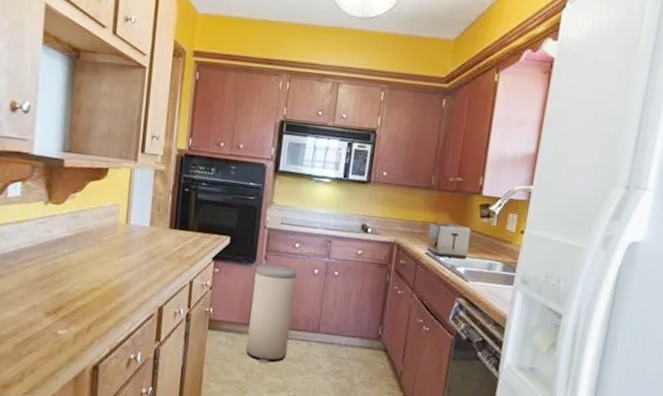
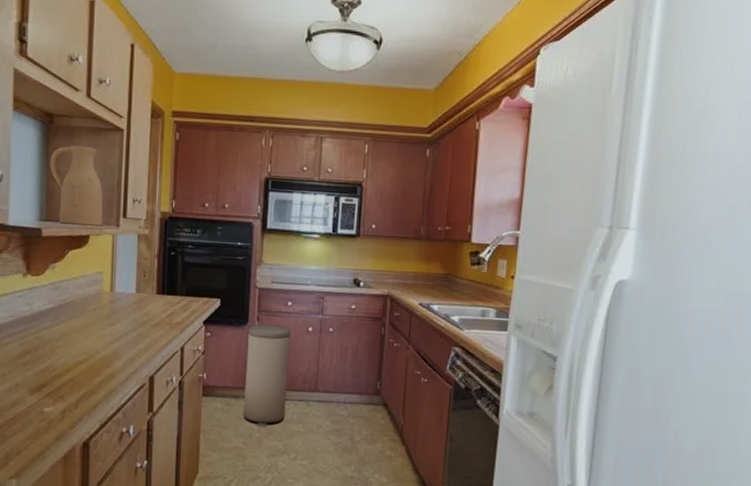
ceramic pitcher: none [75,80,124,160] -> present [50,145,104,226]
toaster: present [426,222,471,260] -> none [419,272,463,308]

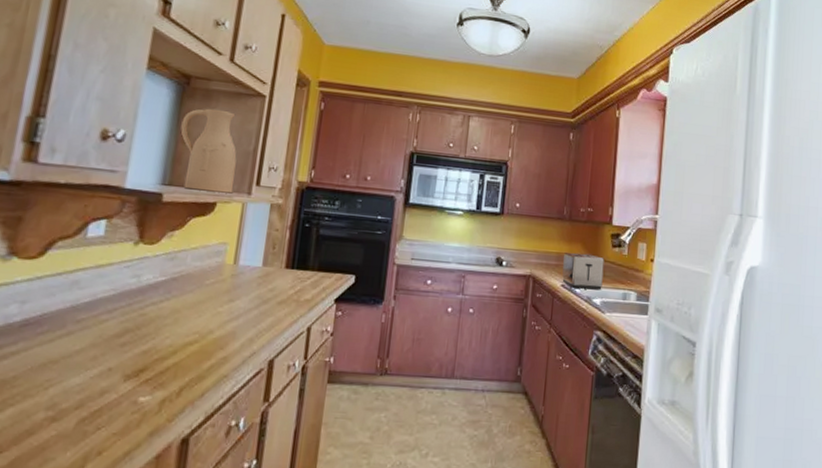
pedal bin: present [243,324,291,428] -> none [371,303,429,419]
toaster: none [419,272,463,308] -> present [562,253,605,290]

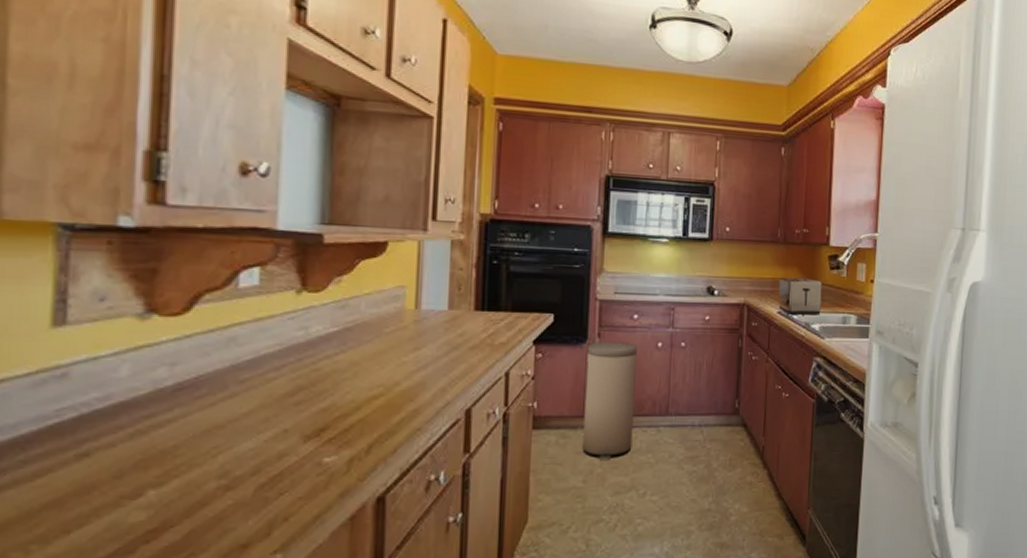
ceramic pitcher: present [180,108,237,194] -> none [336,133,407,231]
pedal bin: none [371,303,429,419] -> present [582,341,637,461]

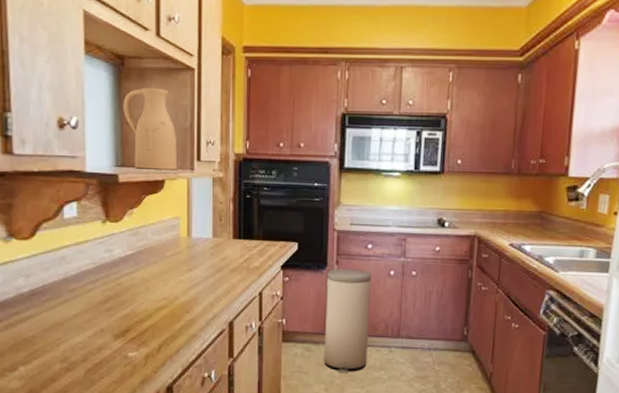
ceramic pitcher: none [336,133,407,231] -> present [123,87,178,170]
toaster: present [778,277,822,315] -> none [510,209,559,248]

